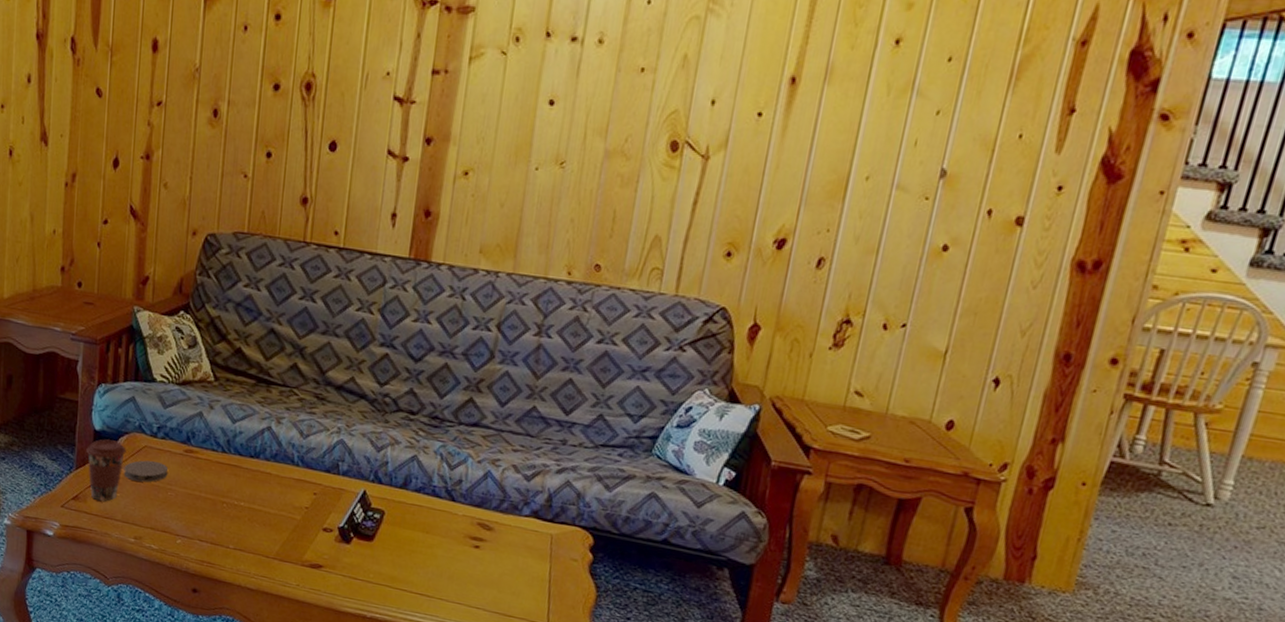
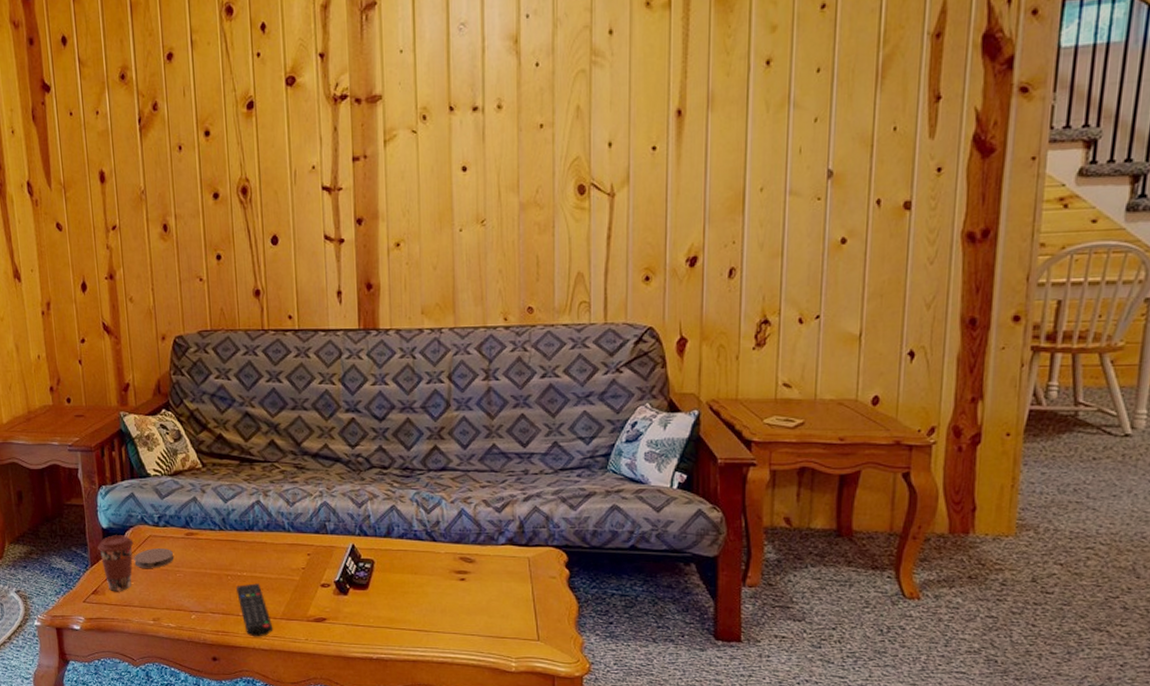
remote control: none [230,515,264,575] -> present [236,583,273,637]

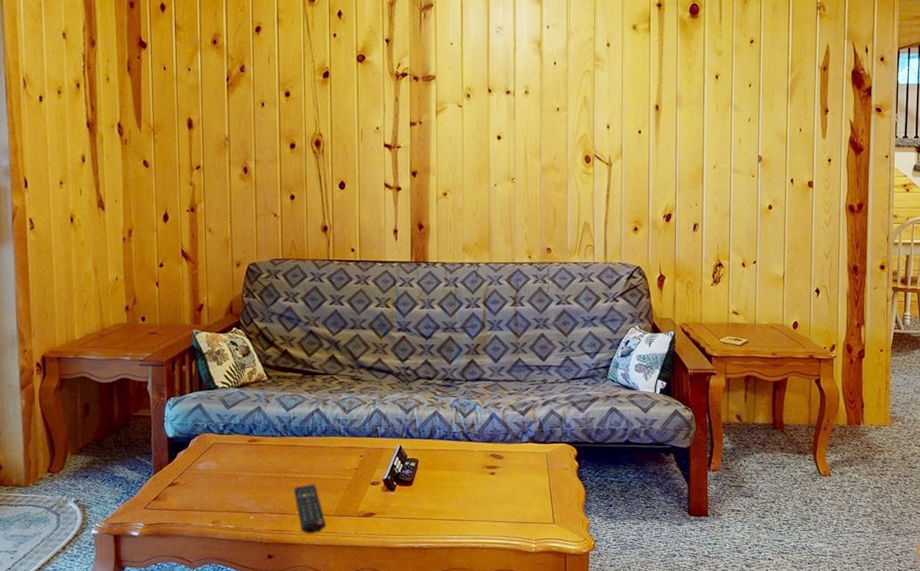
coffee cup: present [98,535,134,591] -> none [162,443,198,497]
coaster: present [134,549,174,568] -> none [197,455,237,474]

